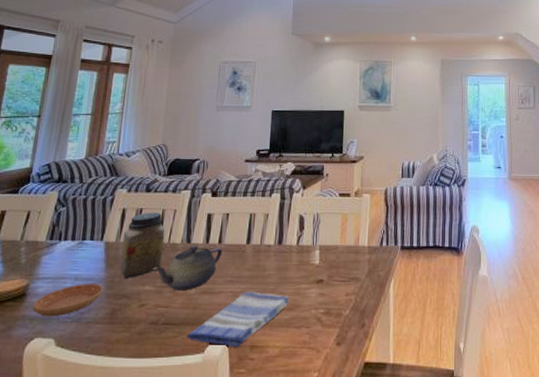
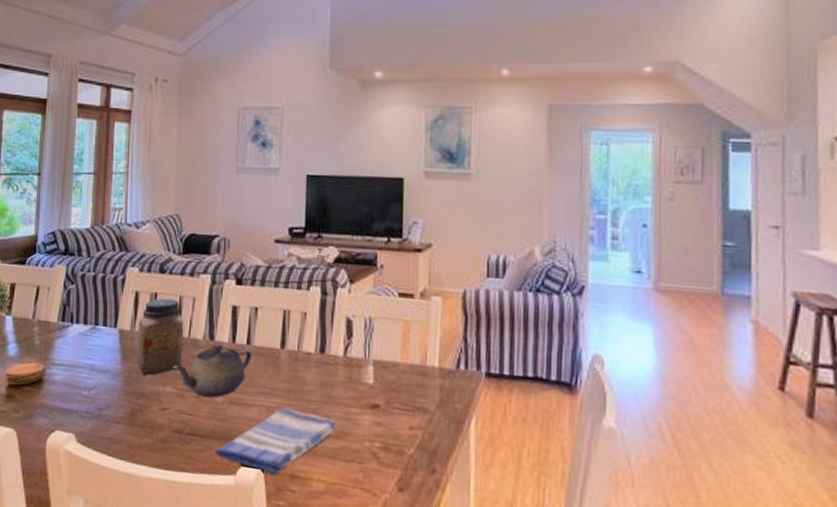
saucer: present [32,283,103,317] -> none [50,375,121,410]

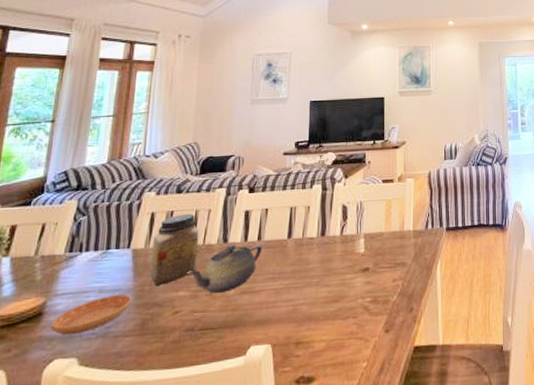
saucer: none [50,375,121,410] -> present [50,294,132,336]
dish towel: present [214,407,337,475] -> none [226,286,336,346]

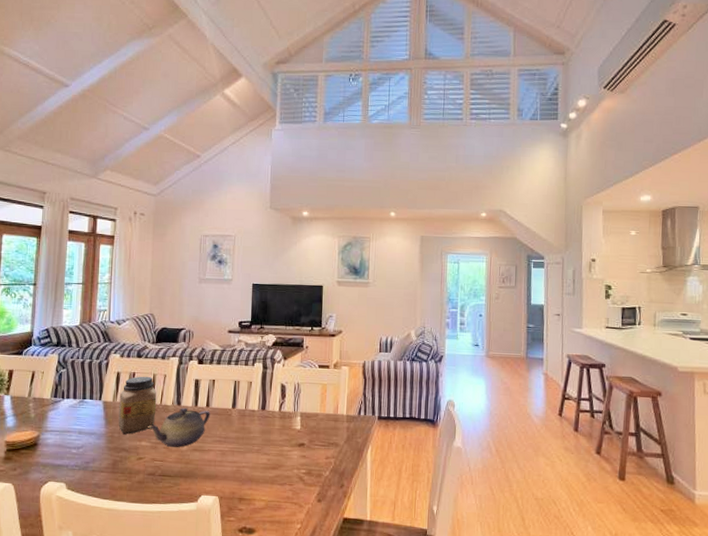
saucer: present [50,294,132,336] -> none [44,436,104,465]

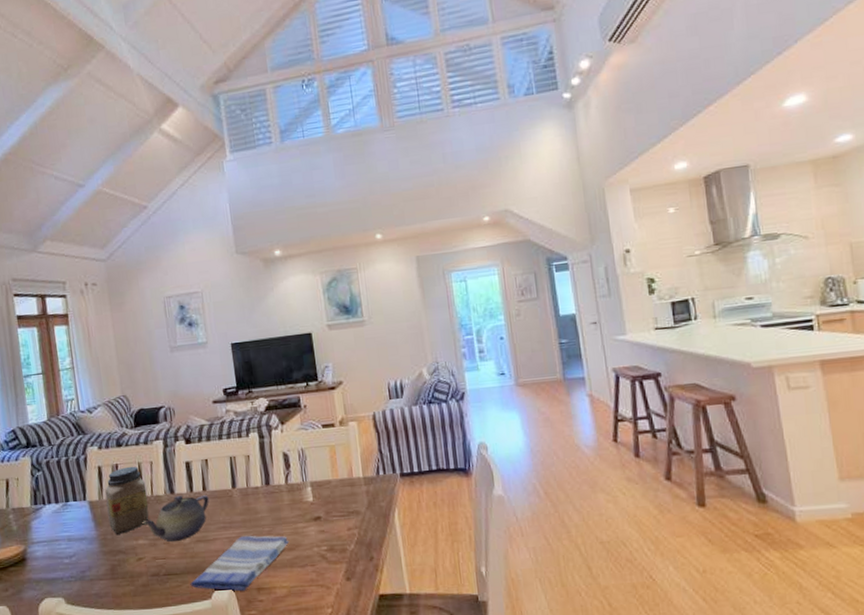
dish towel: none [181,450,274,499] -> present [190,535,290,592]

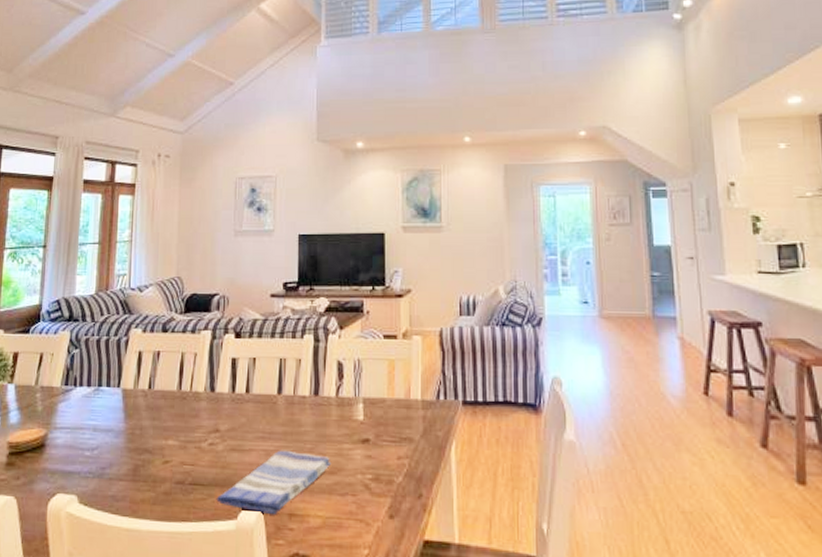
jar: present [105,466,149,536] -> none [140,355,186,432]
teapot: present [142,495,209,542] -> none [175,394,251,448]

